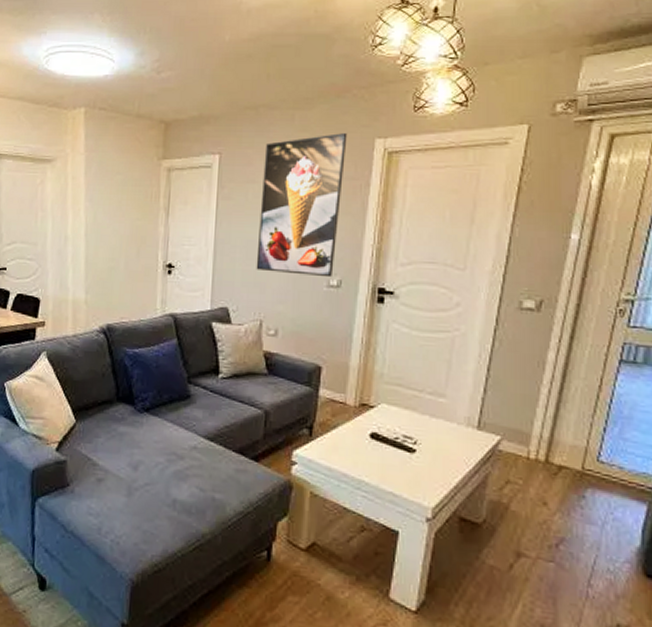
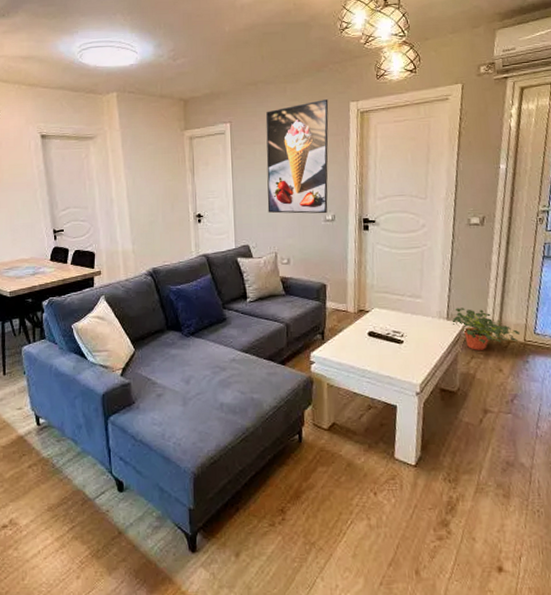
potted plant: none [484,415,576,474] -> present [451,307,519,350]

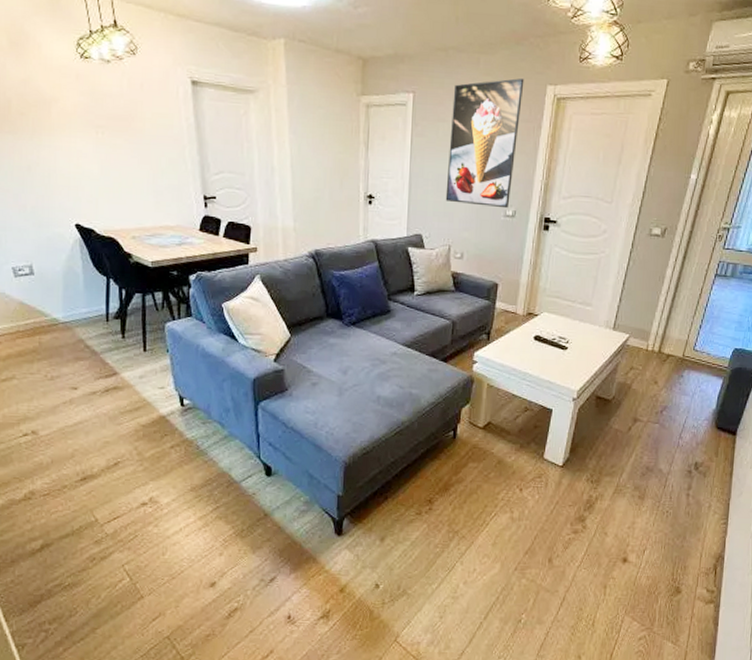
potted plant: present [451,307,519,350] -> none [617,318,680,362]

